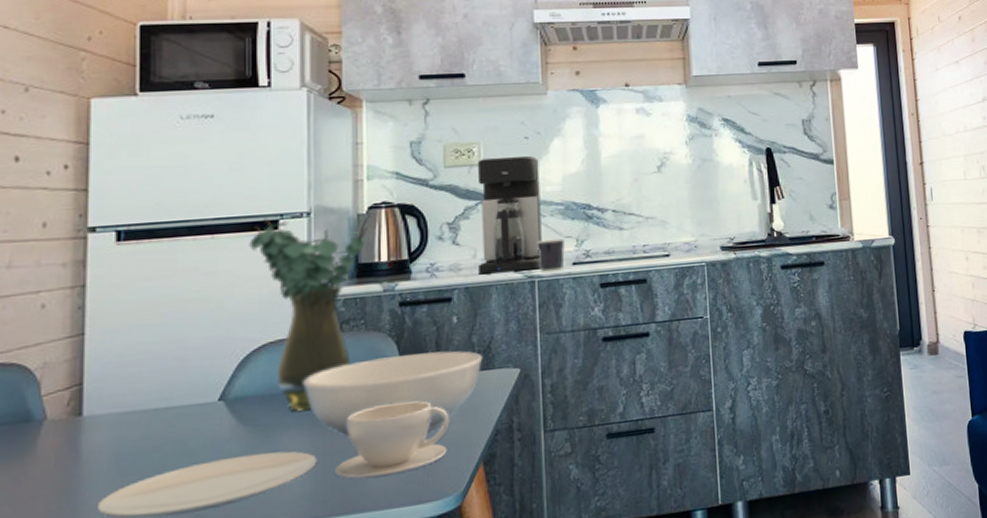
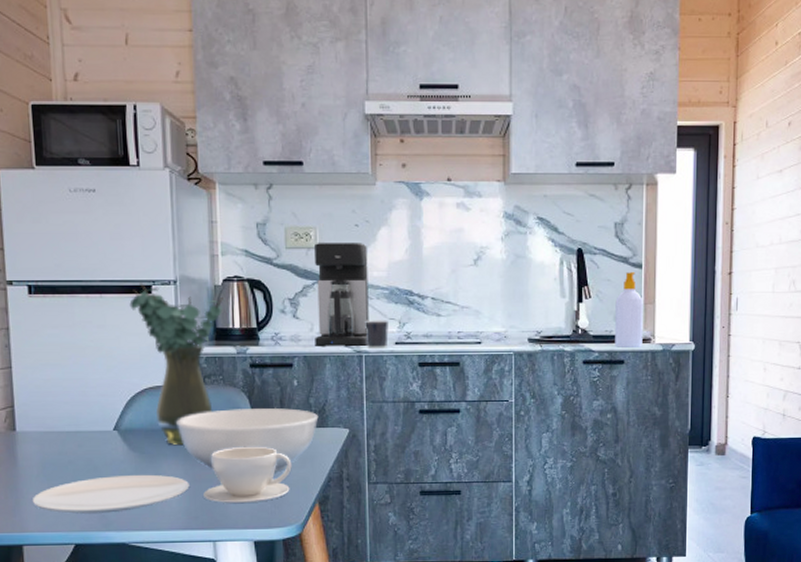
soap bottle: none [809,169,842,249] -> present [615,272,643,349]

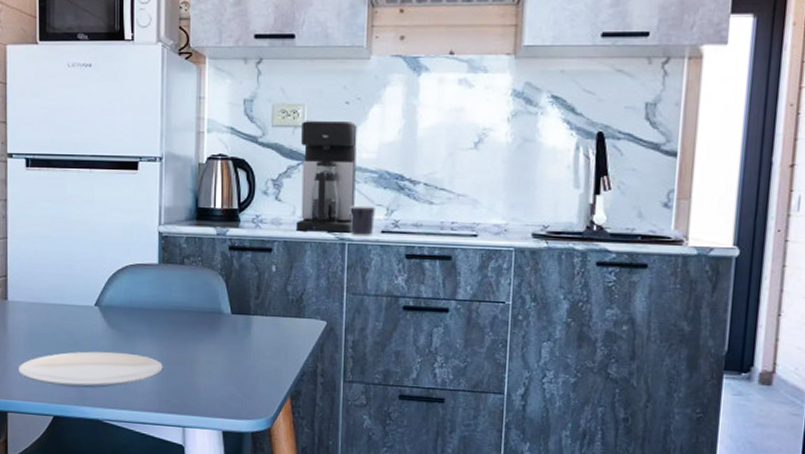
vase: present [129,283,223,445] -> none [116,159,206,325]
bowl: present [176,407,319,471] -> none [154,292,296,360]
teacup: present [203,446,292,504] -> none [176,331,265,392]
soap bottle: present [615,272,643,349] -> none [637,161,676,251]

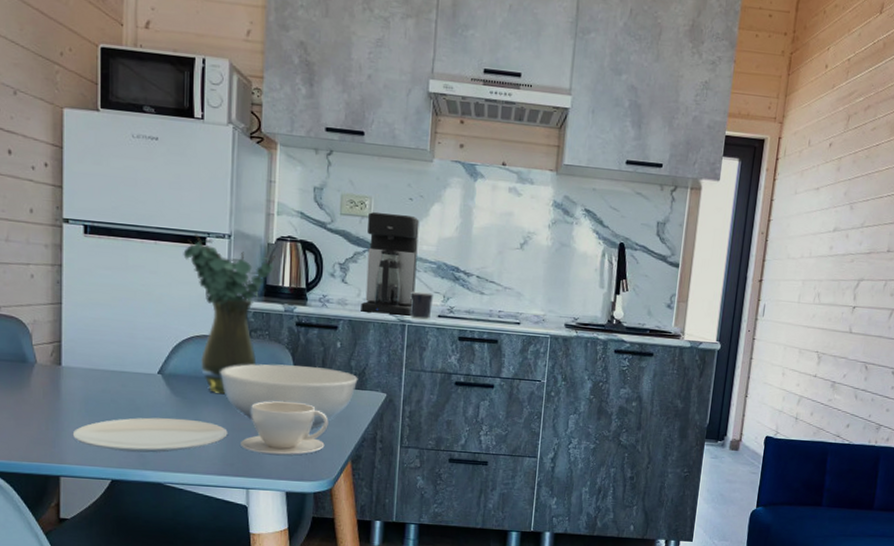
vase: none [116,159,206,325] -> present [183,233,275,394]
bowl: none [154,292,296,360] -> present [220,364,358,427]
teacup: none [176,331,265,392] -> present [241,401,329,456]

